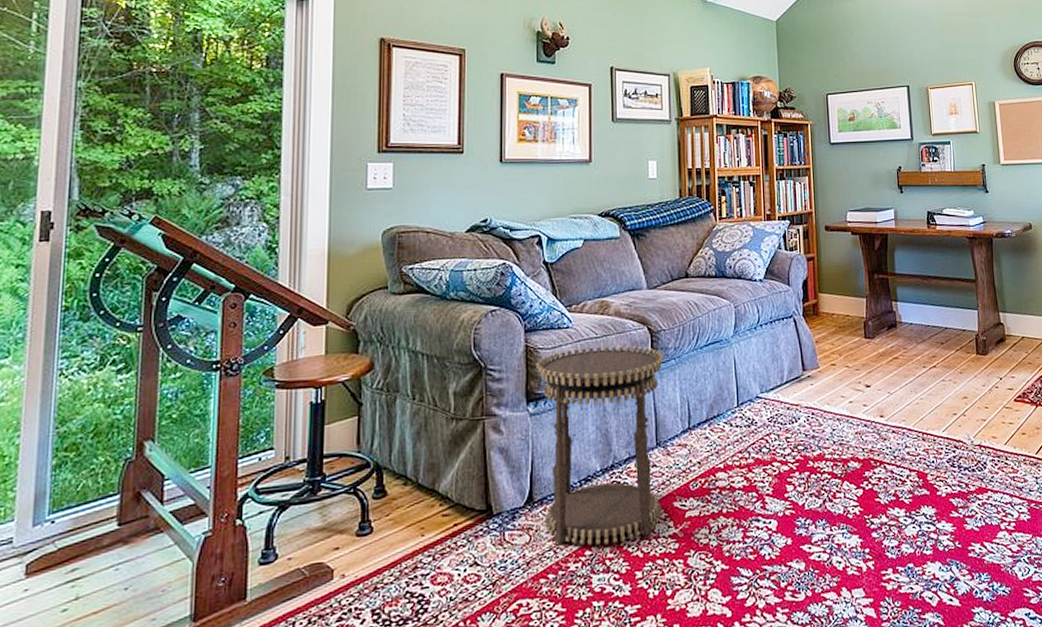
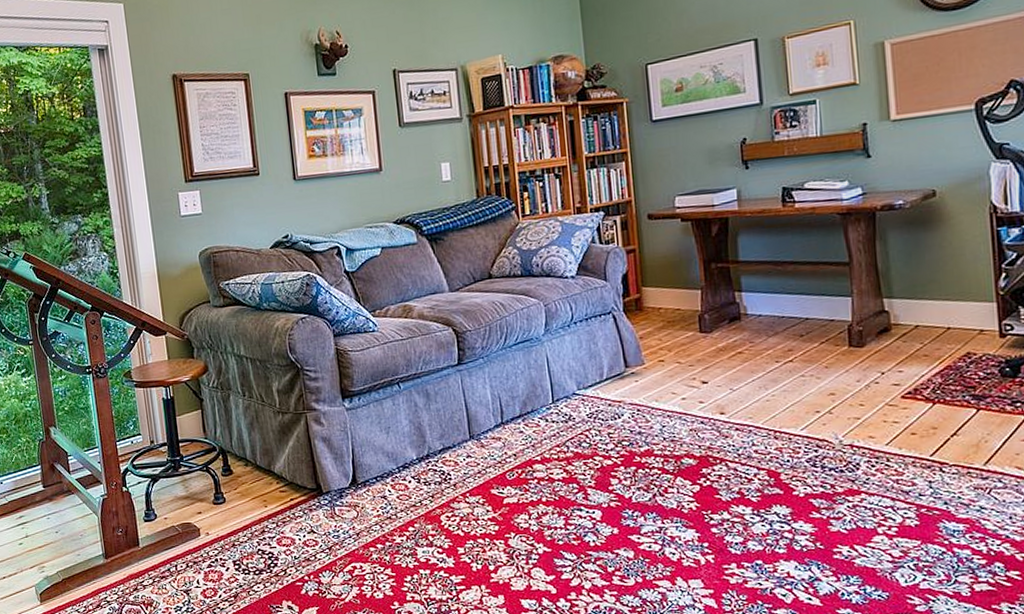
side table: present [536,345,665,545] -> none [347,345,480,523]

